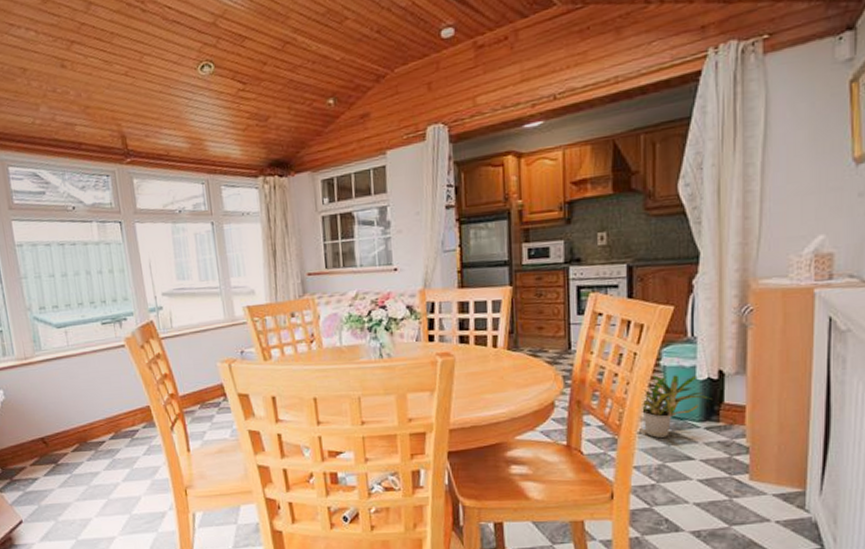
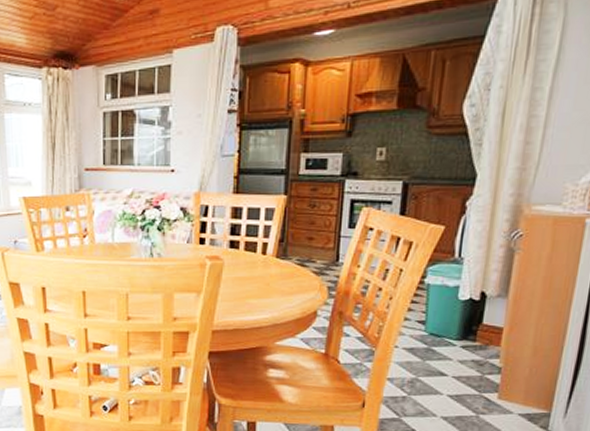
potted plant: present [642,375,713,439] -> none [401,292,472,354]

